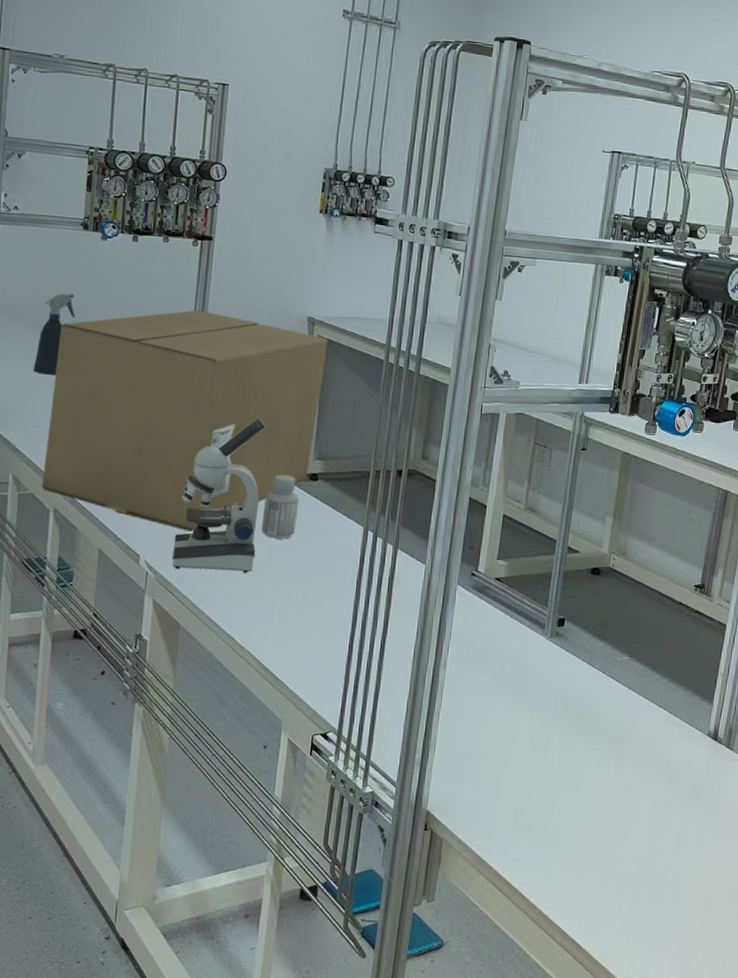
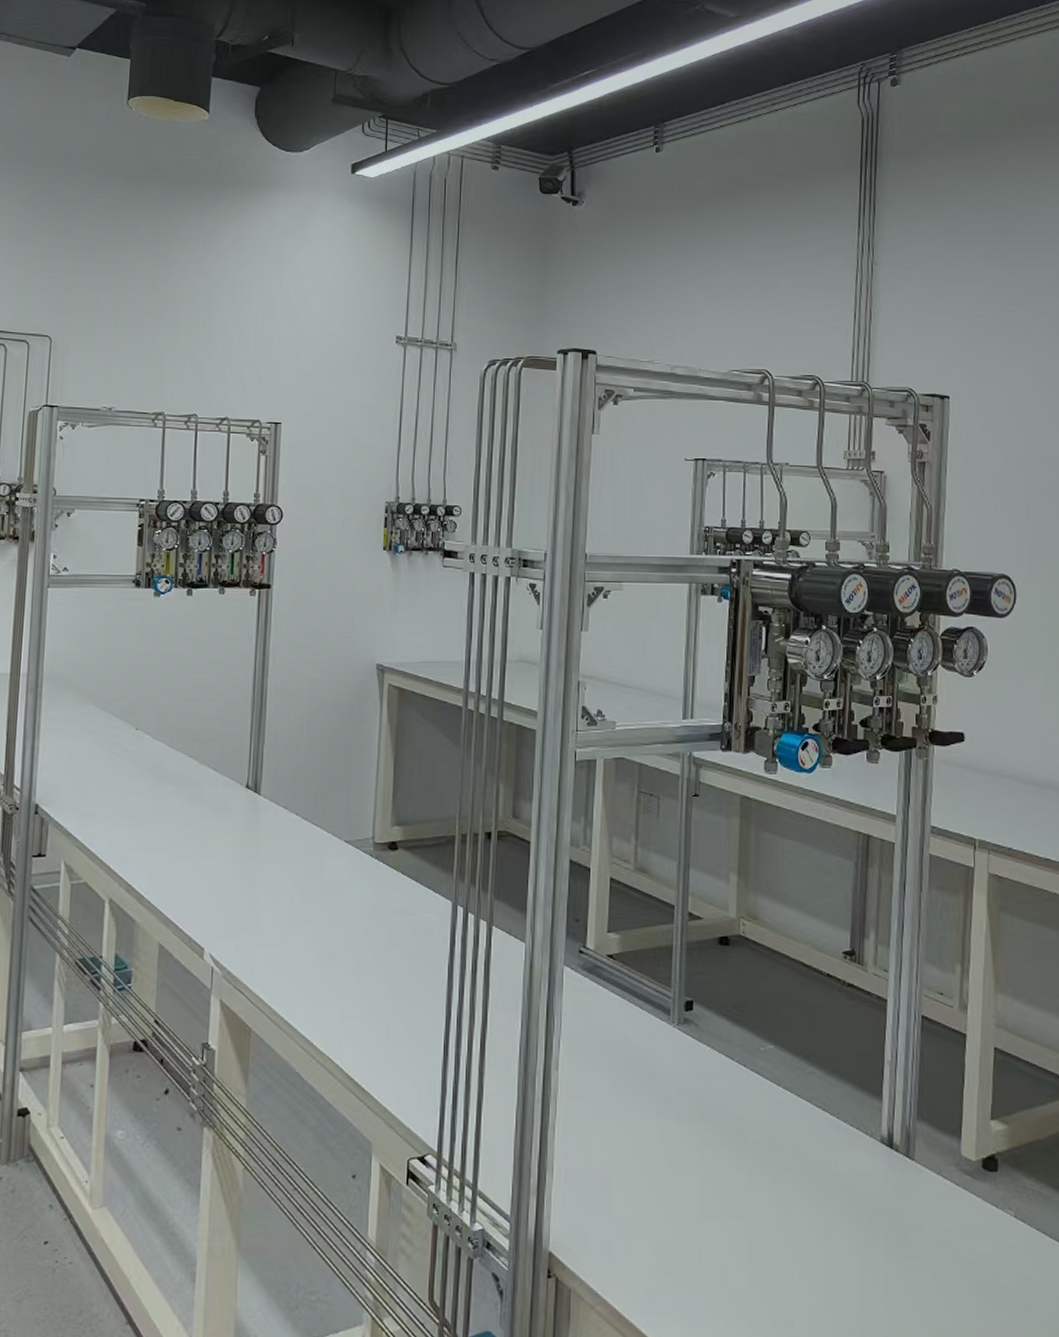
spray bottle: present [33,293,76,375] -> none [85,656,129,748]
box: present [42,310,328,531] -> none [96,665,400,917]
microscope: present [172,417,266,573] -> none [240,781,337,963]
medicine bottle: present [261,474,299,539] -> none [337,845,378,921]

